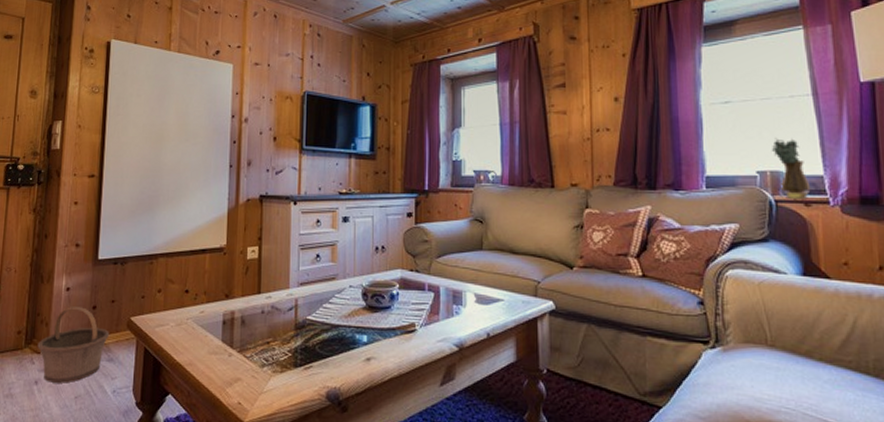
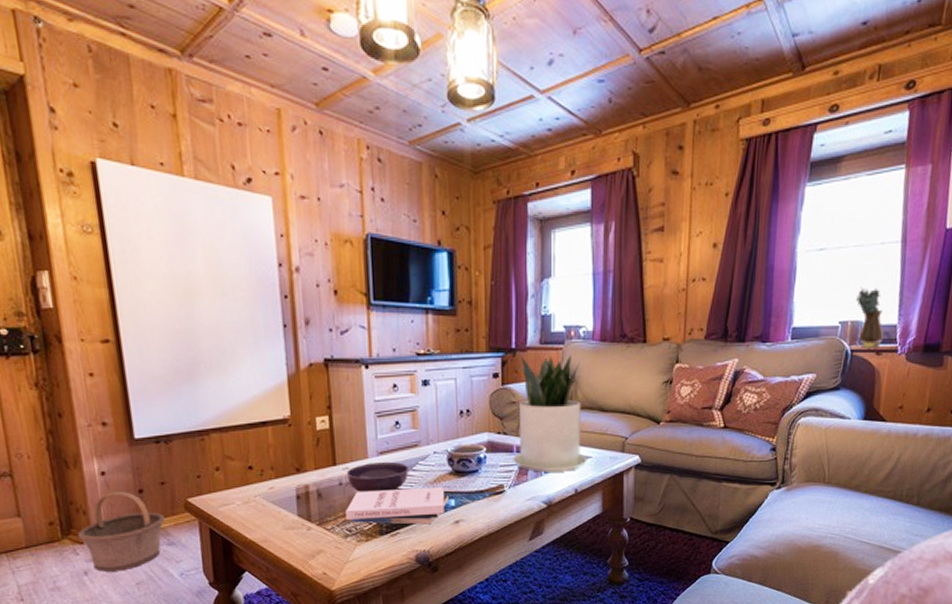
books: none [264,320,361,360] -> present [345,487,448,525]
bowl: none [269,293,326,323] -> present [346,462,410,492]
planter: none [424,197,500,314] -> present [513,355,588,472]

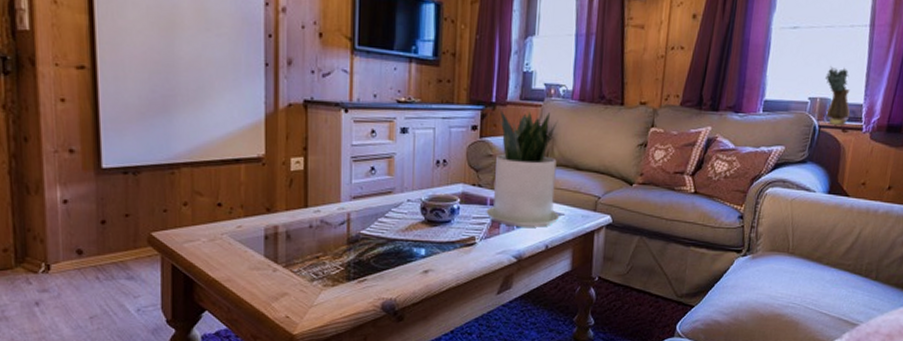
basket: present [78,492,166,572] -> none [32,221,127,304]
books: present [345,487,448,525] -> none [314,234,419,273]
bowl: present [346,462,410,492] -> none [317,207,382,237]

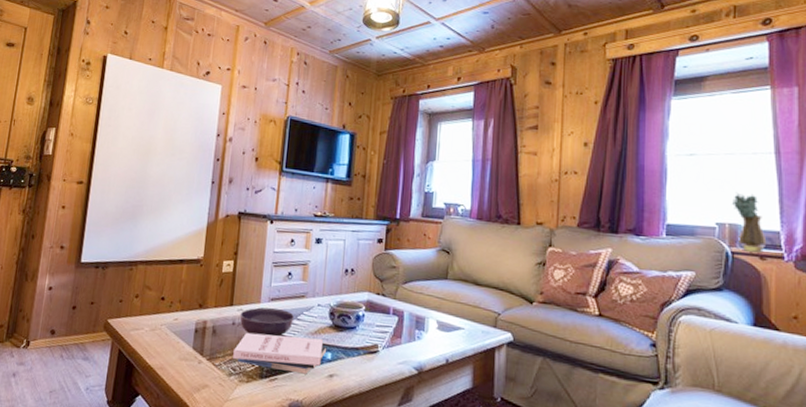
books: none [314,234,419,273] -> present [233,332,326,375]
bowl: none [317,207,382,237] -> present [240,307,295,337]
planter: present [486,110,560,228] -> none [389,226,460,340]

